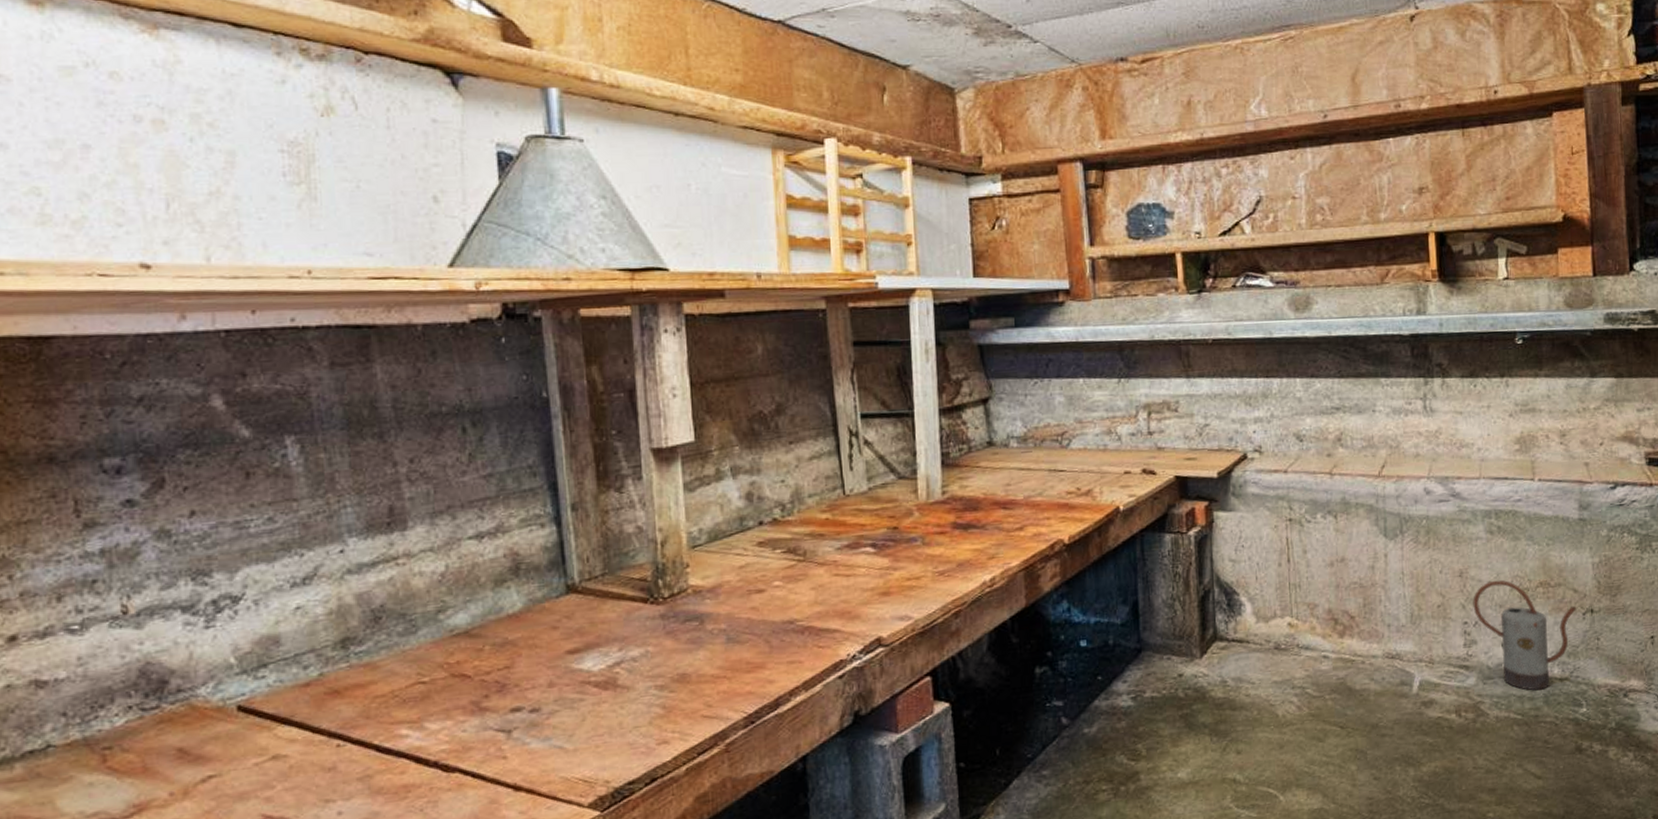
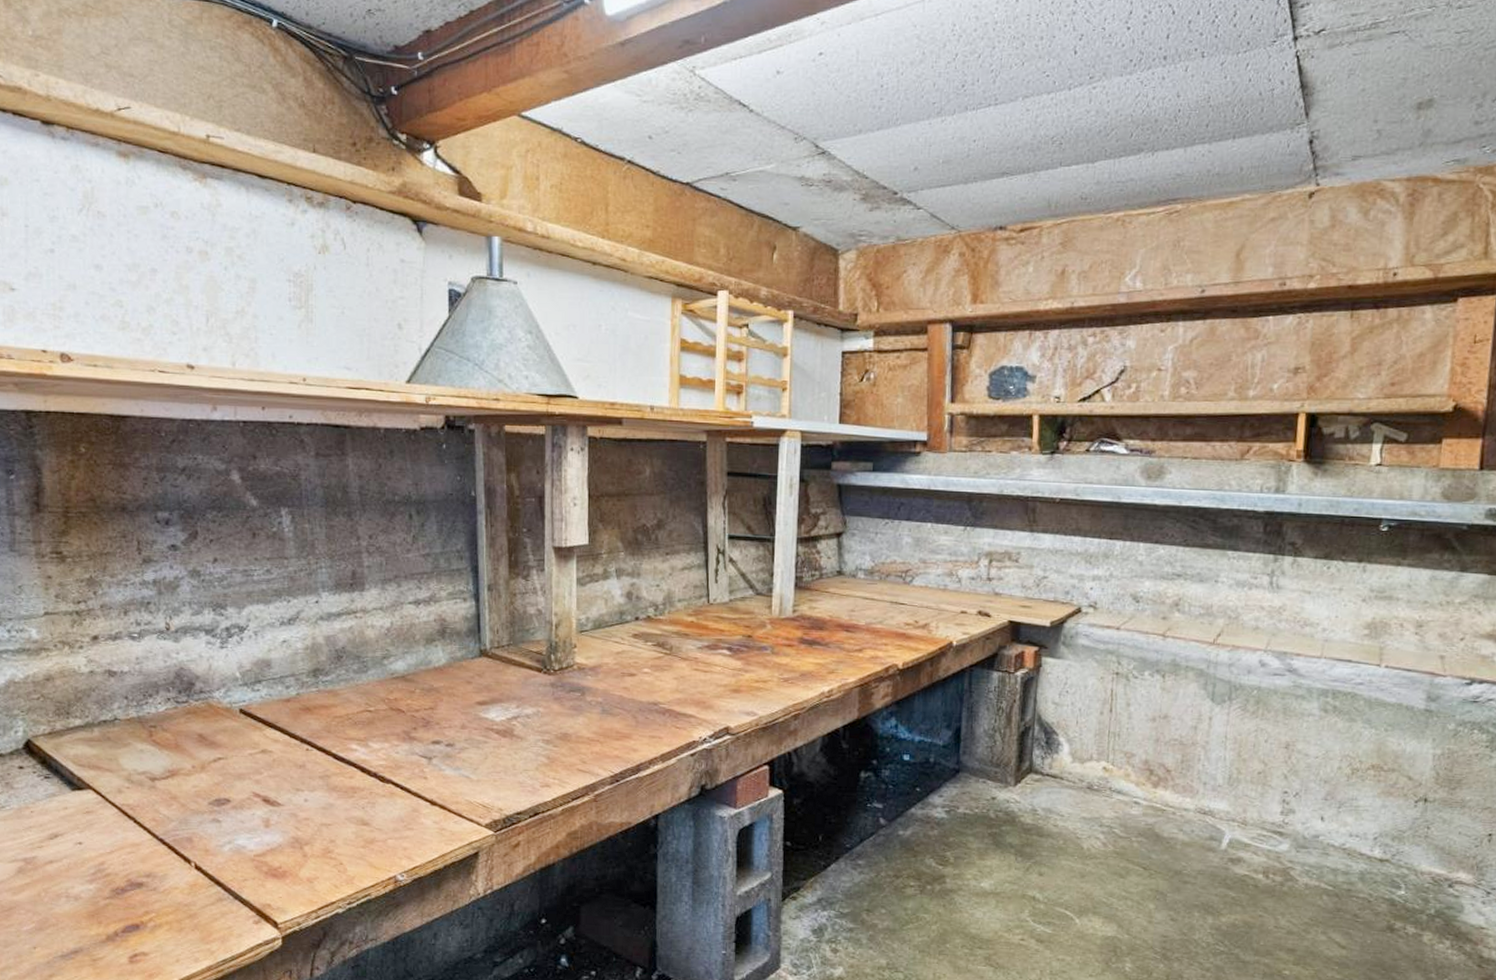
watering can: present [1473,580,1577,691] -> none [1295,756,1409,867]

